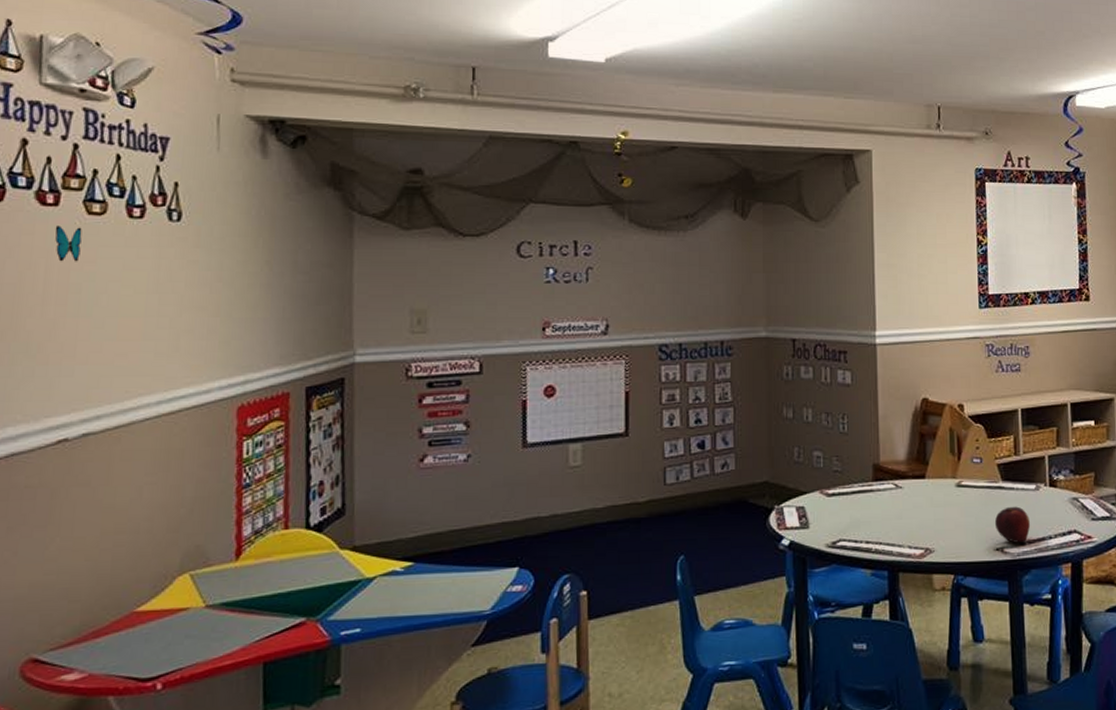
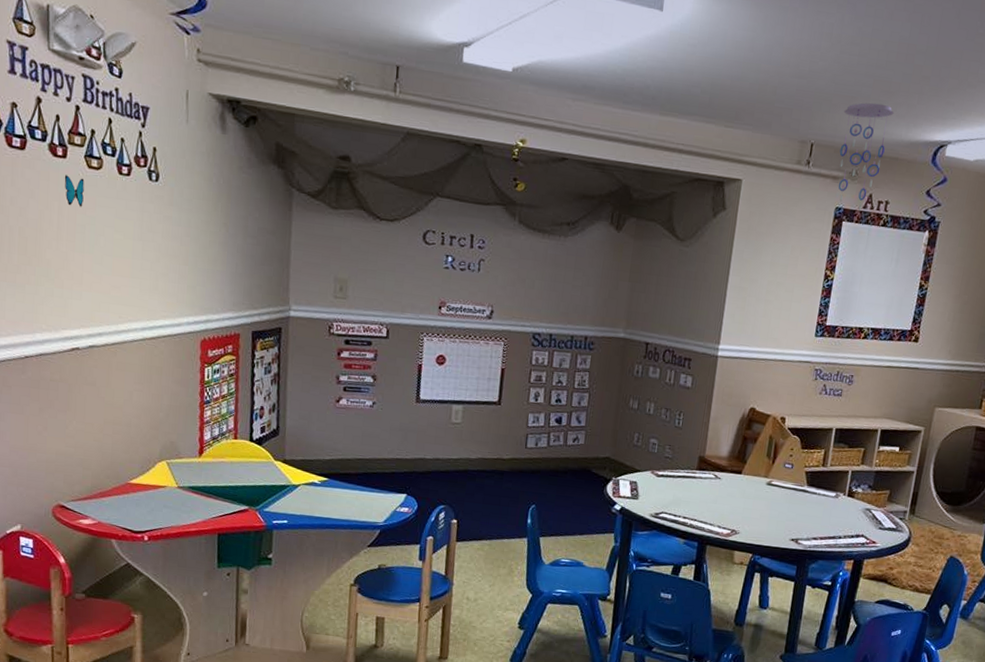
ceiling mobile: none [965,61,1016,170] -> present [838,102,894,212]
fruit: present [994,506,1031,543] -> none [794,507,826,538]

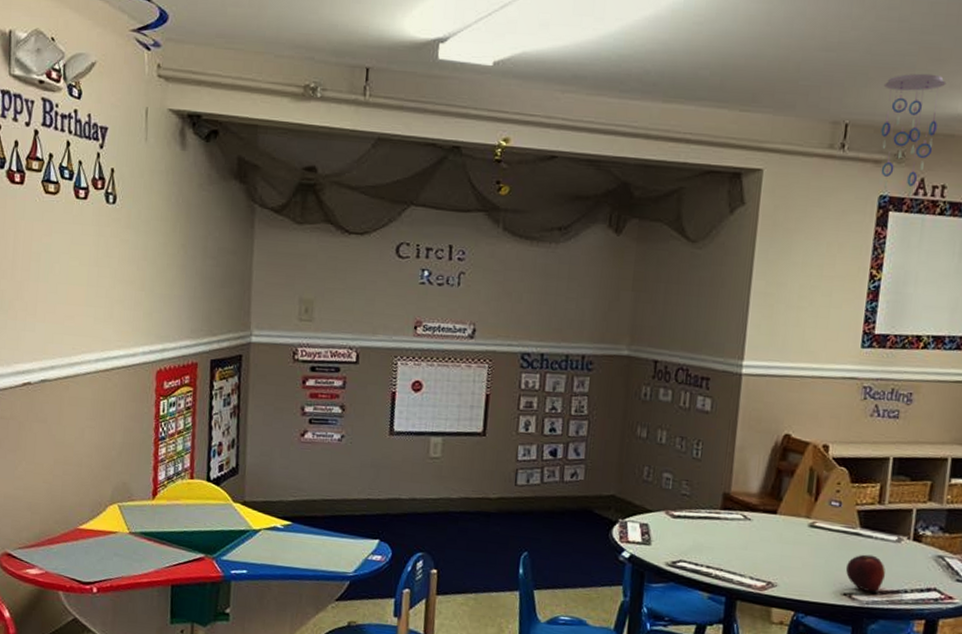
decorative butterfly: present [64,175,84,207] -> none [21,201,41,234]
fruit: none [794,507,826,538] -> present [845,554,886,592]

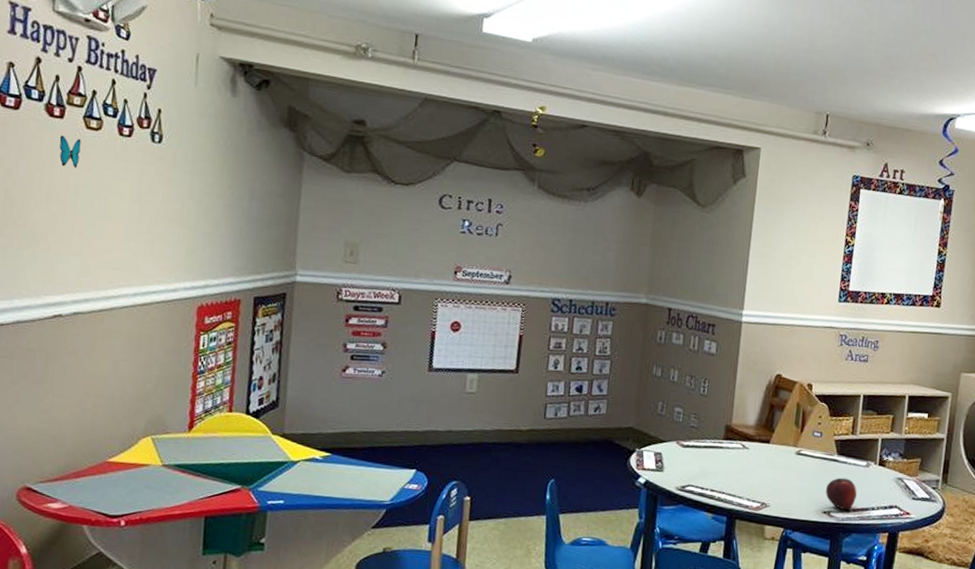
decorative butterfly: none [21,201,41,234] -> present [59,135,82,168]
ceiling mobile: present [881,73,947,199] -> none [854,77,905,180]

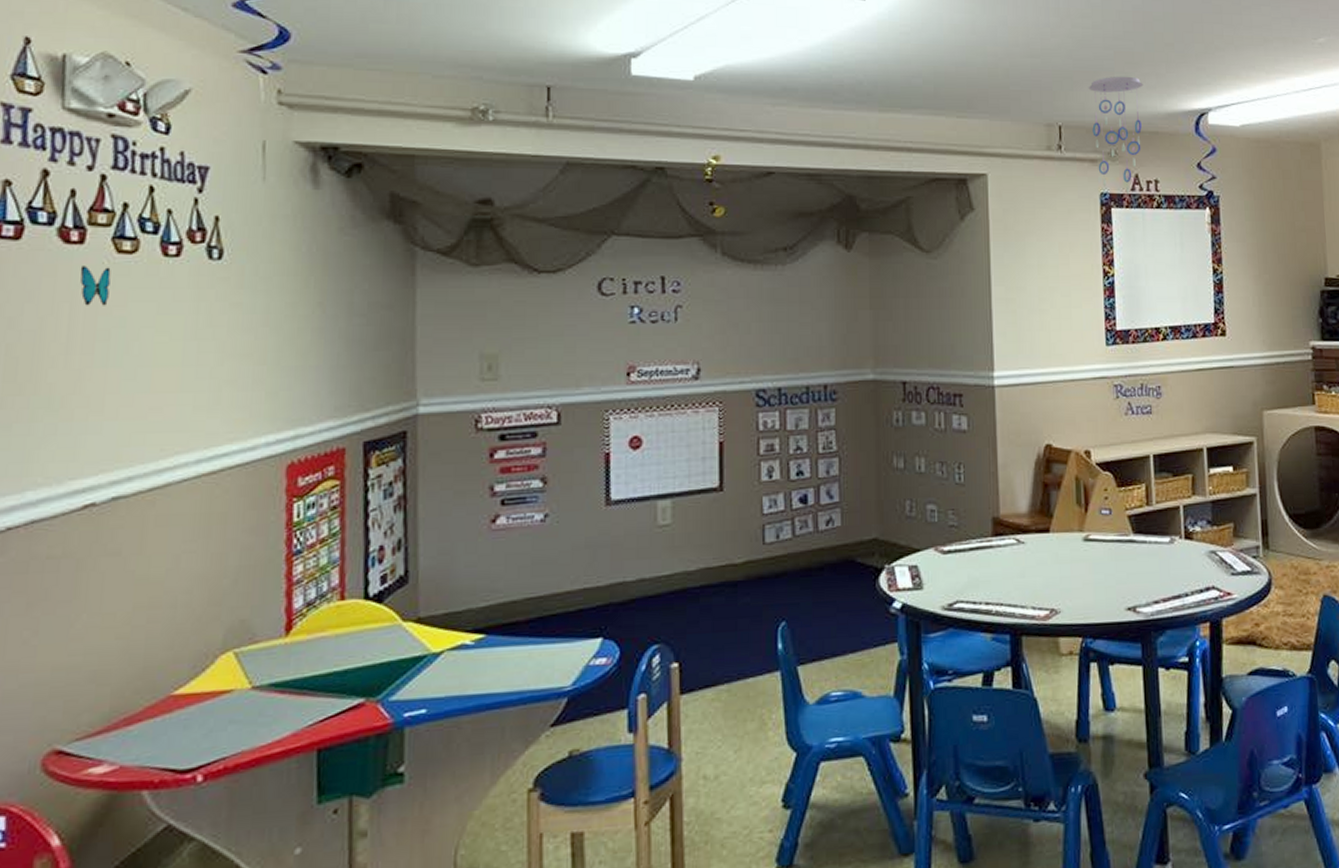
fruit: present [825,477,858,510] -> none [1125,561,1165,602]
ceiling mobile: none [854,77,905,180] -> present [1088,76,1143,195]

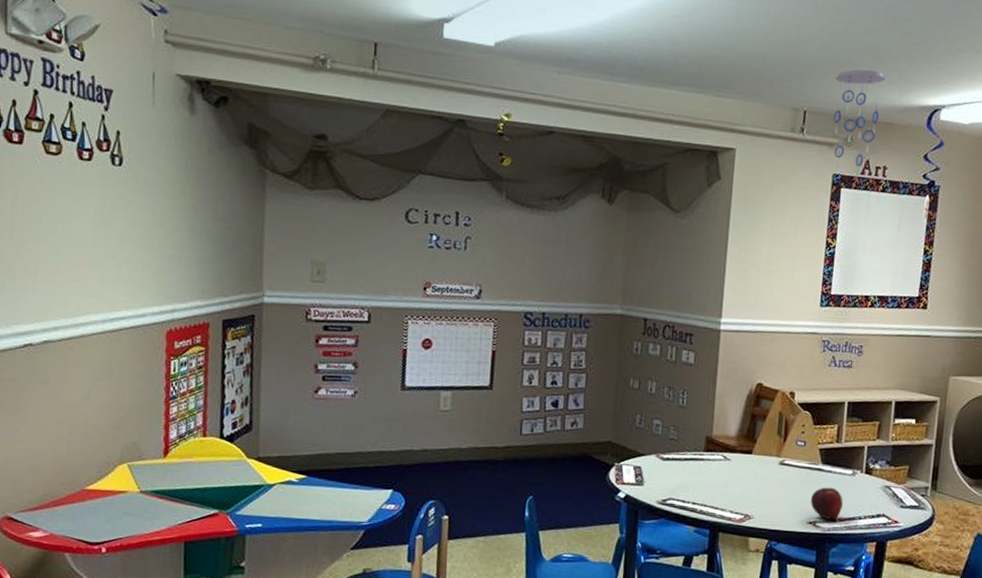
decorative butterfly: present [80,266,111,306] -> none [20,161,42,195]
fruit: none [1125,561,1165,602] -> present [810,487,844,520]

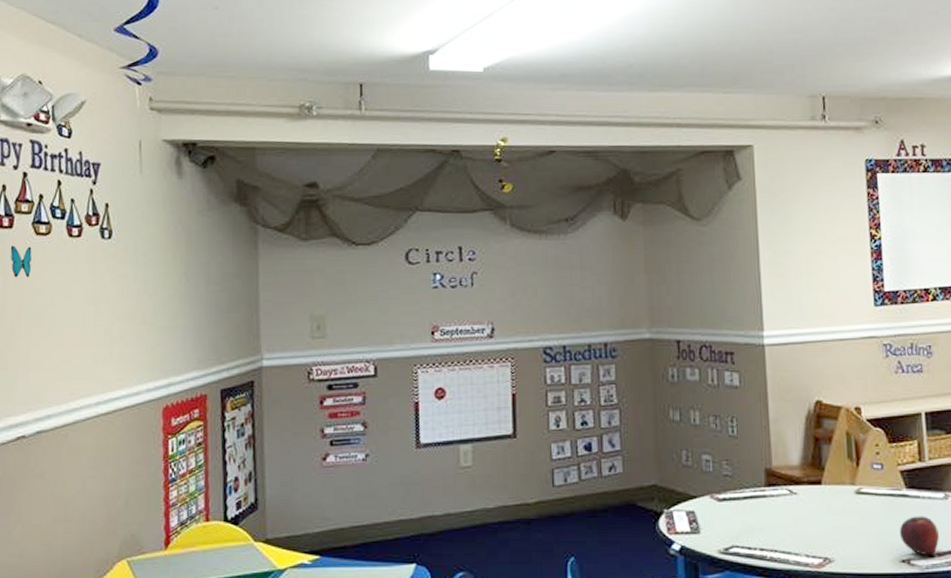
decorative butterfly: none [20,161,42,195] -> present [10,246,32,278]
ceiling mobile: present [833,69,886,178] -> none [851,45,907,160]

